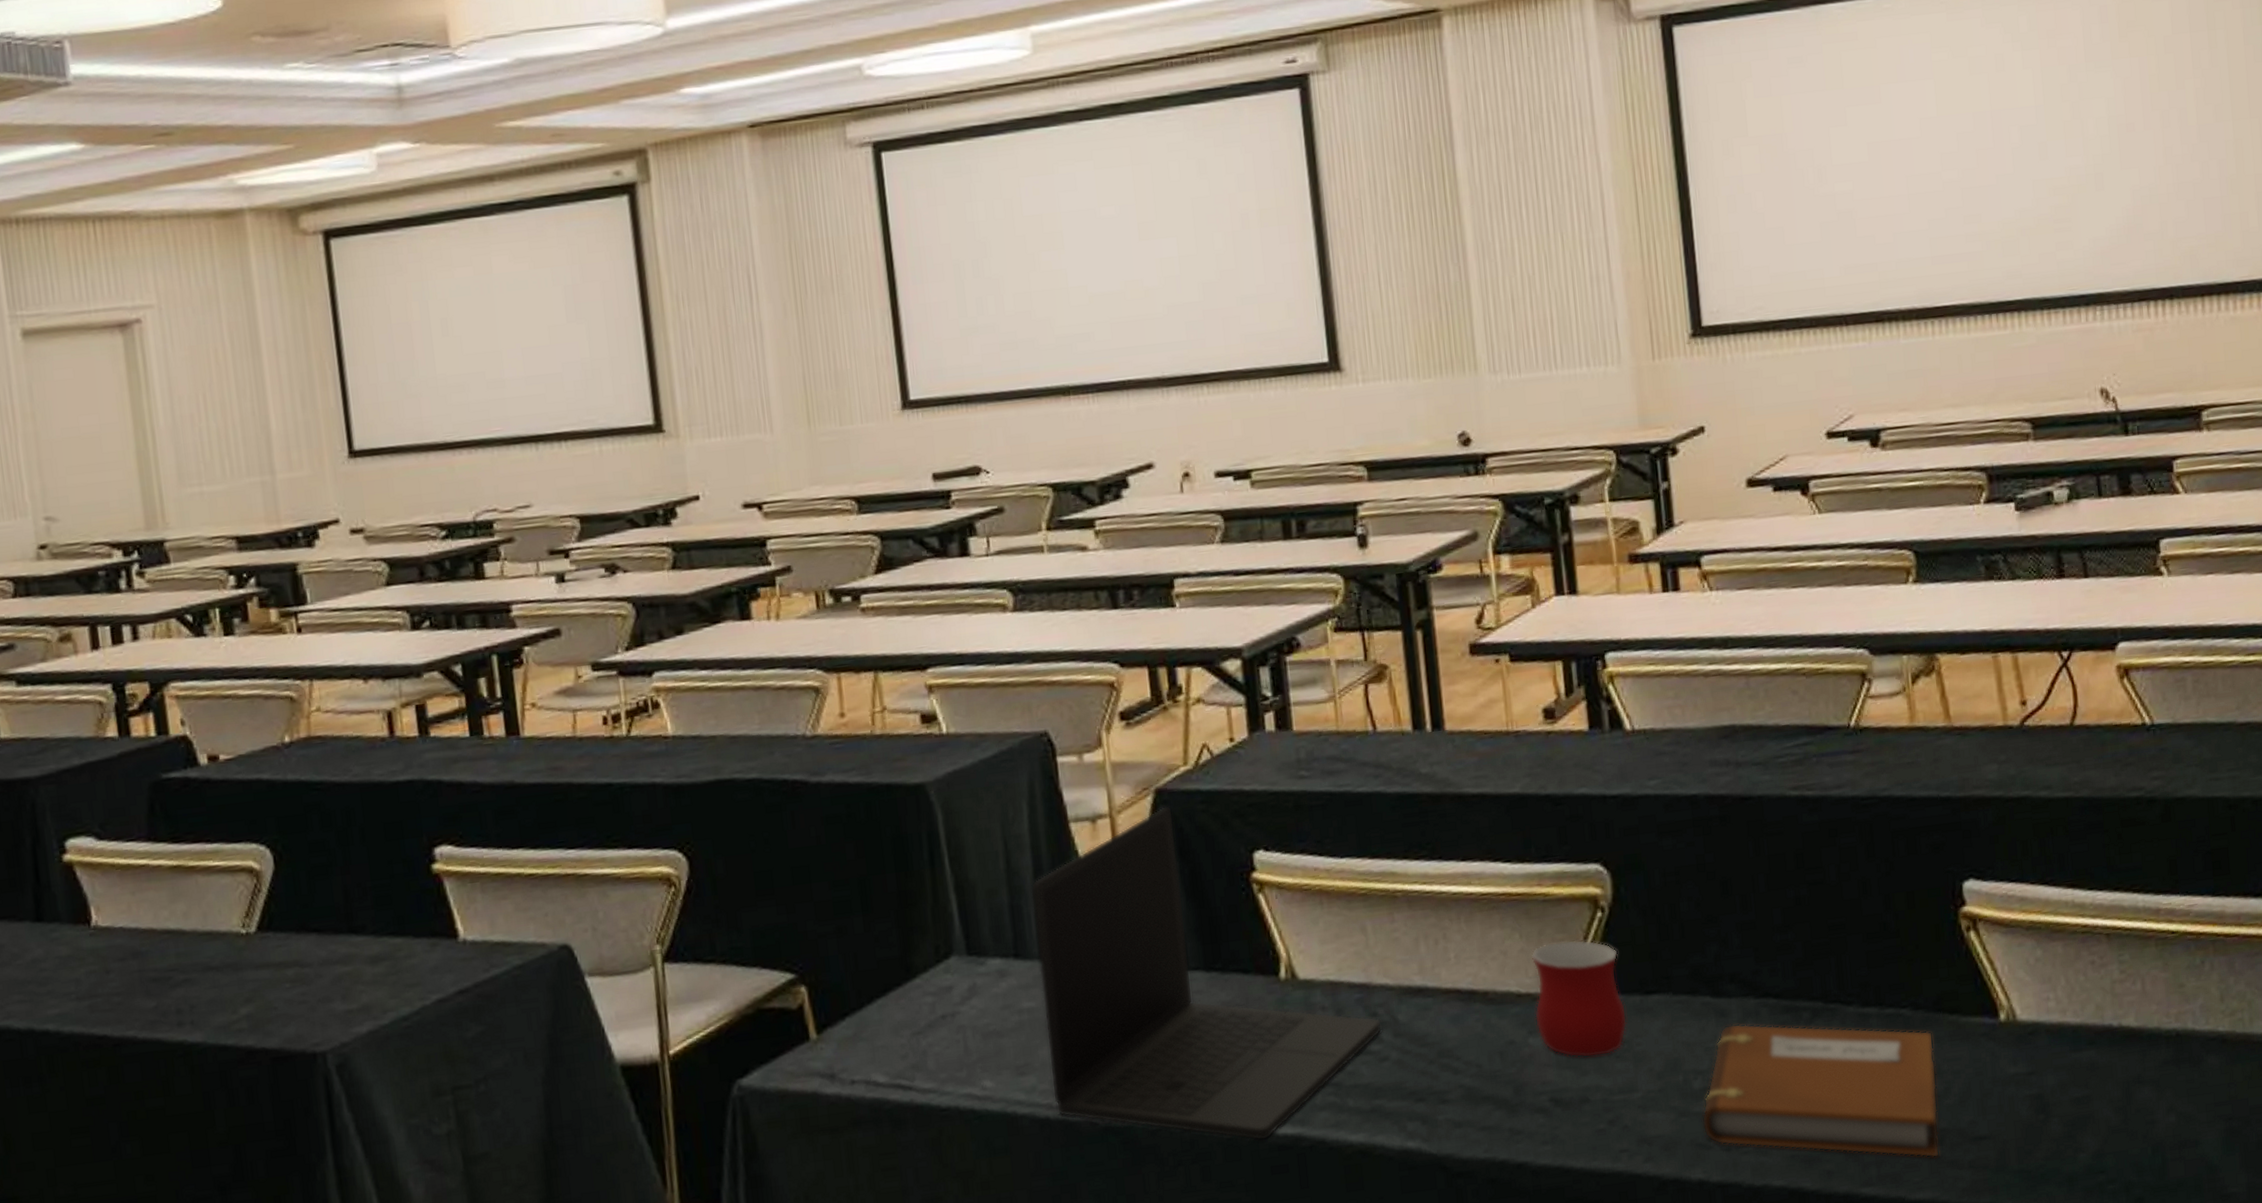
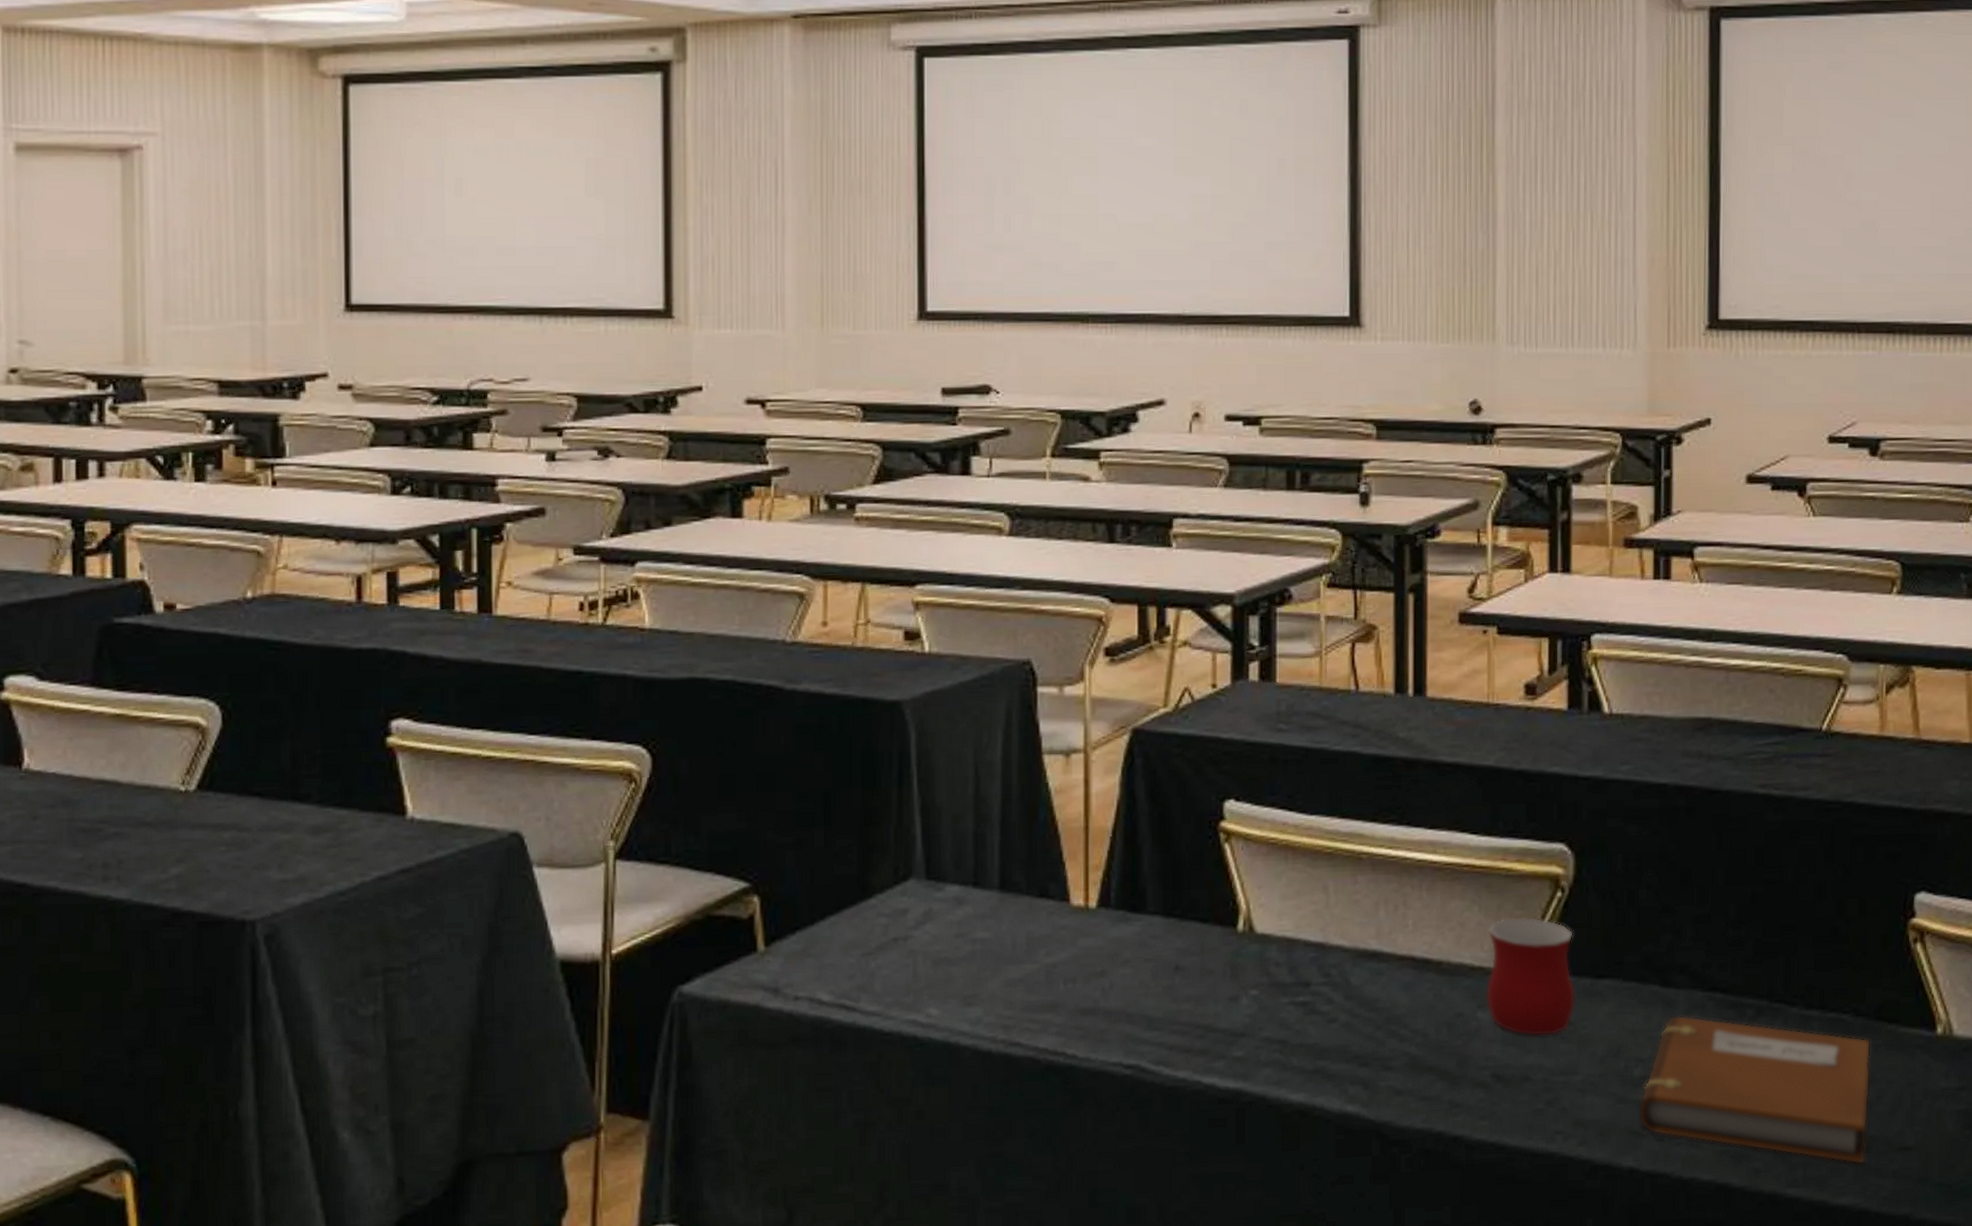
laptop: present [1031,805,1383,1141] -> none [997,746,1334,1093]

